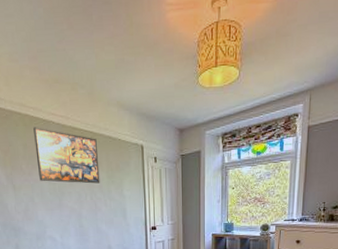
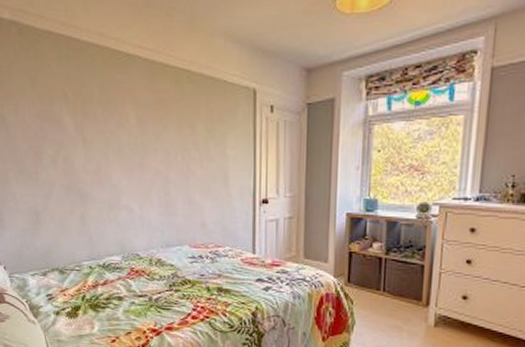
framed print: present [33,127,100,184] -> none [114,63,196,138]

